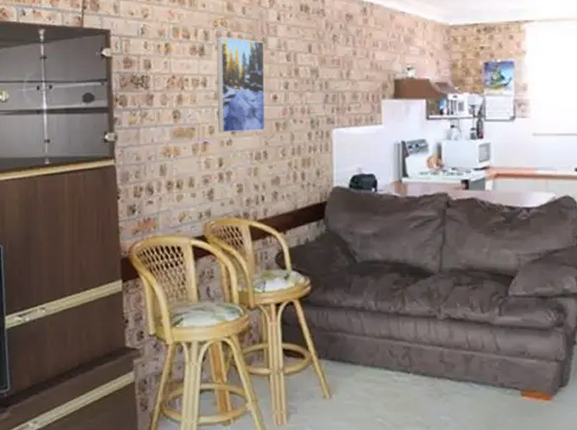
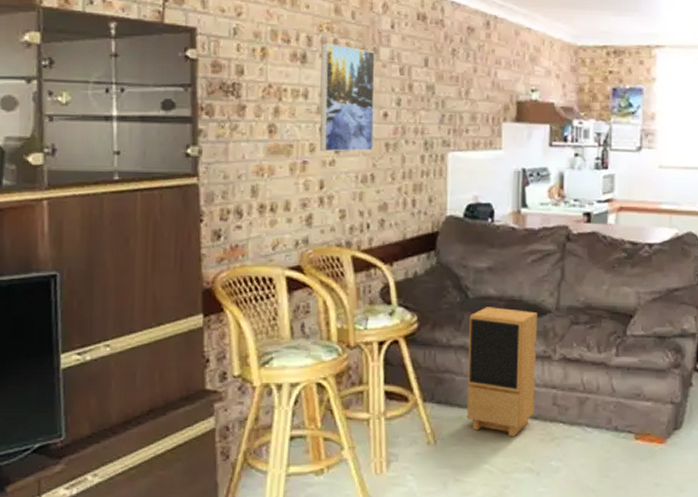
speaker: none [358,270,423,392] -> present [466,307,538,437]

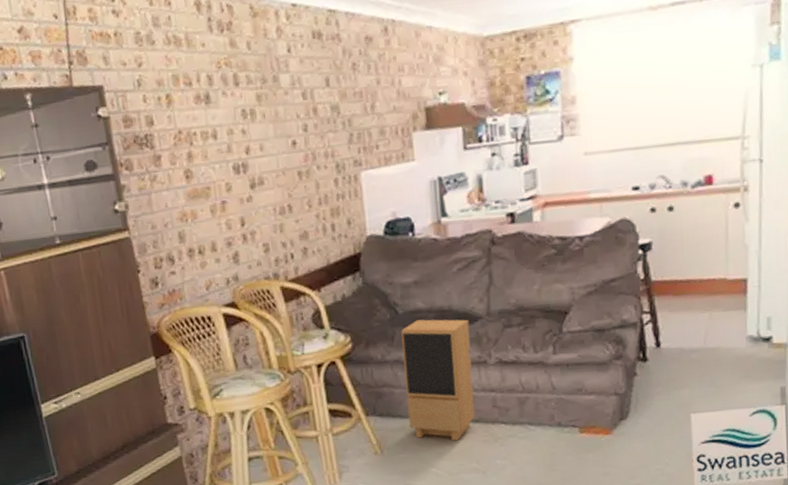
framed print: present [320,43,375,152] -> none [222,78,287,190]

